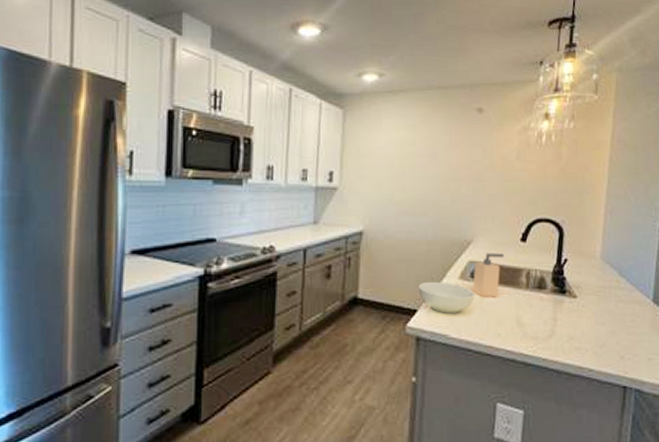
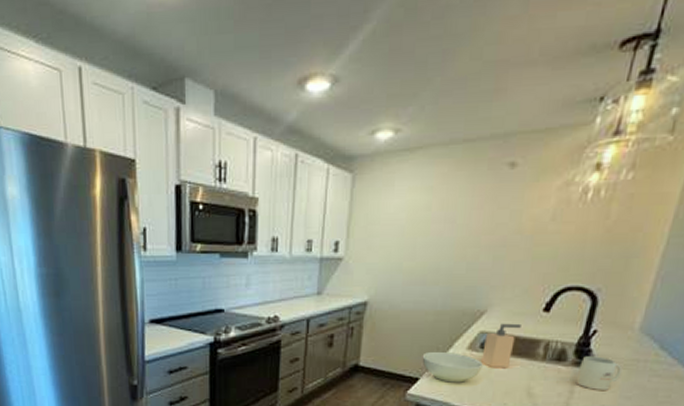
mug: none [557,284,594,317] -> present [575,356,623,390]

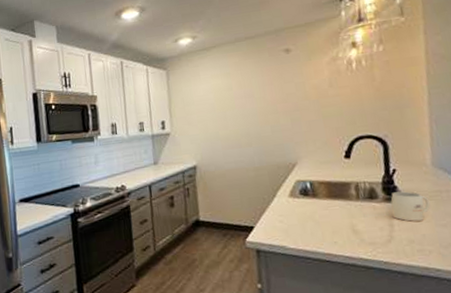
bowl: present [422,351,483,383] -> none [252,201,307,228]
soap dispenser: present [481,323,521,369] -> none [301,170,330,211]

